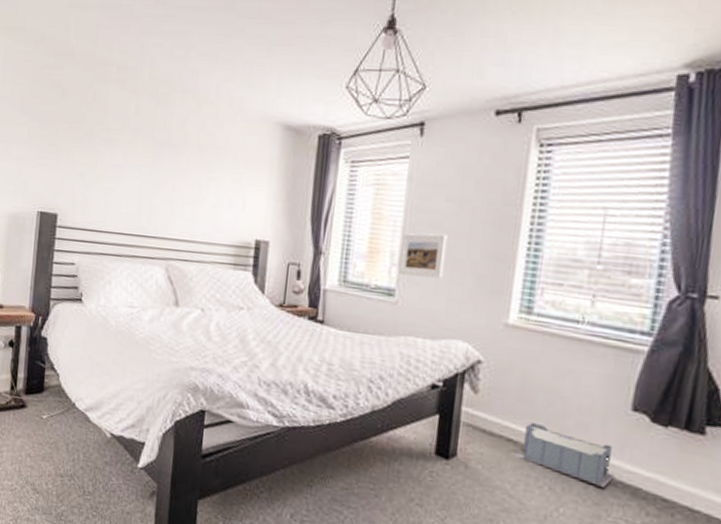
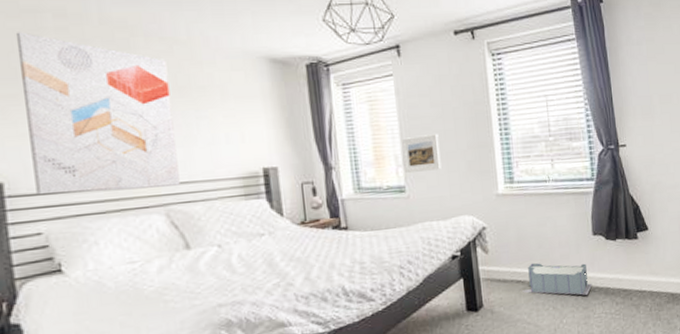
wall art: none [77,81,194,244] -> present [15,32,180,195]

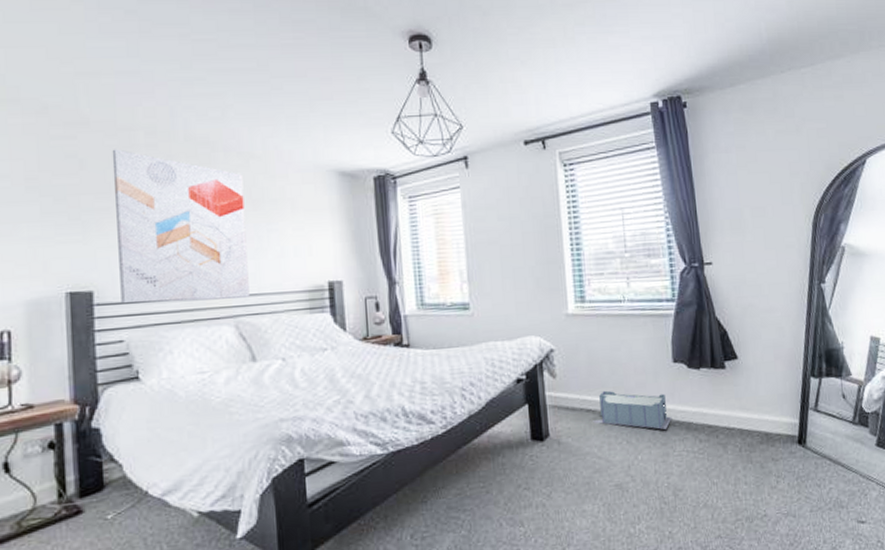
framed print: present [401,134,442,173] -> none [466,249,508,289]

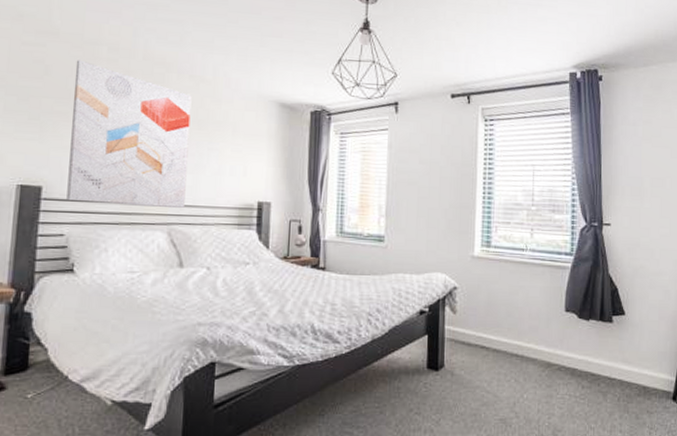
storage bin: present [593,390,672,430] -> none [485,330,559,373]

